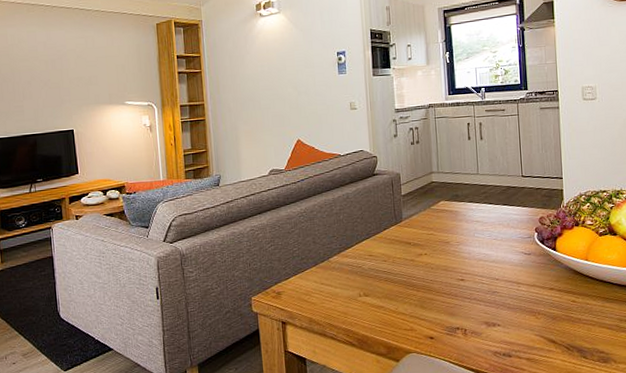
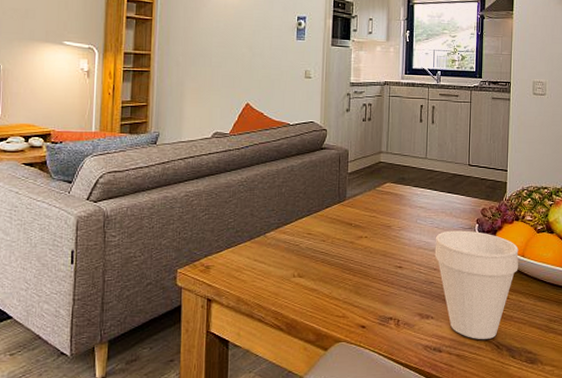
cup: none [495,239,583,343] -> present [434,230,519,339]

